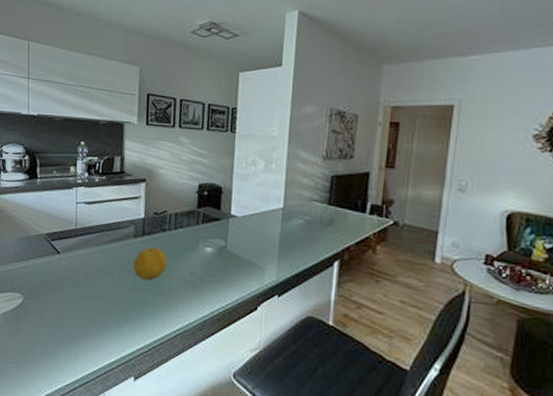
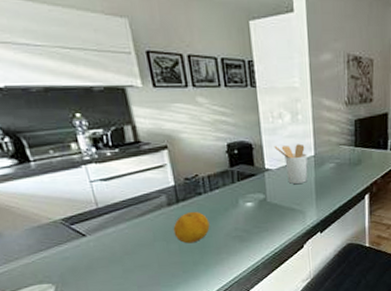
utensil holder: none [243,193,275,237] -> present [274,144,308,185]

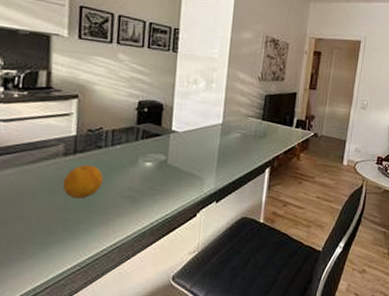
utensil holder: present [274,144,308,185] -> none [184,110,215,150]

